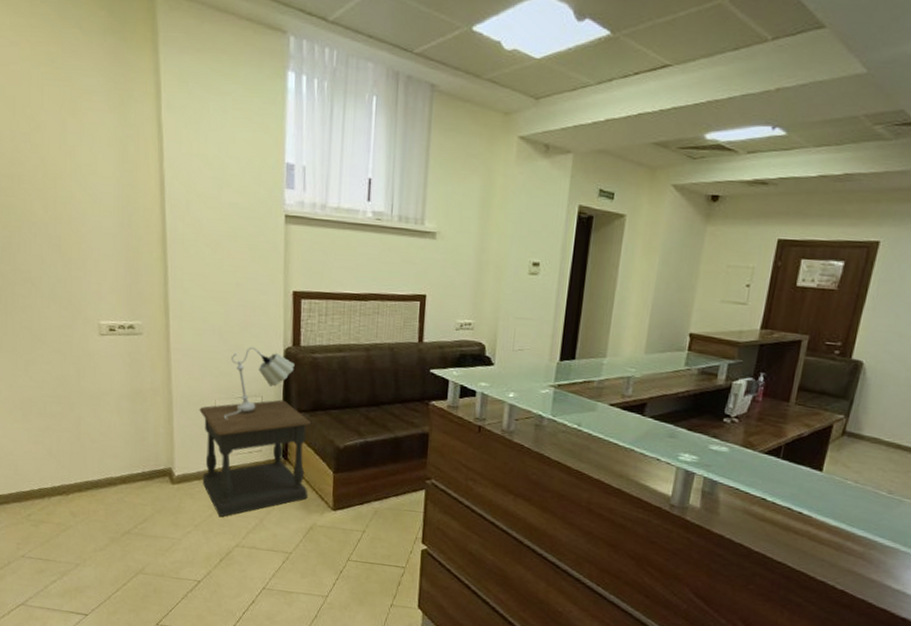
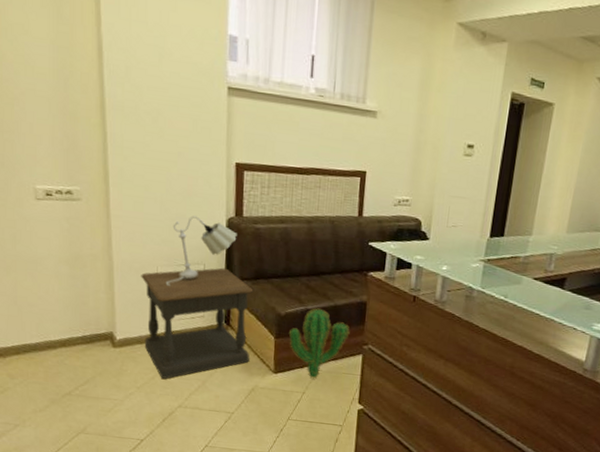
cactus: none [347,440,412,517] -> present [288,308,350,379]

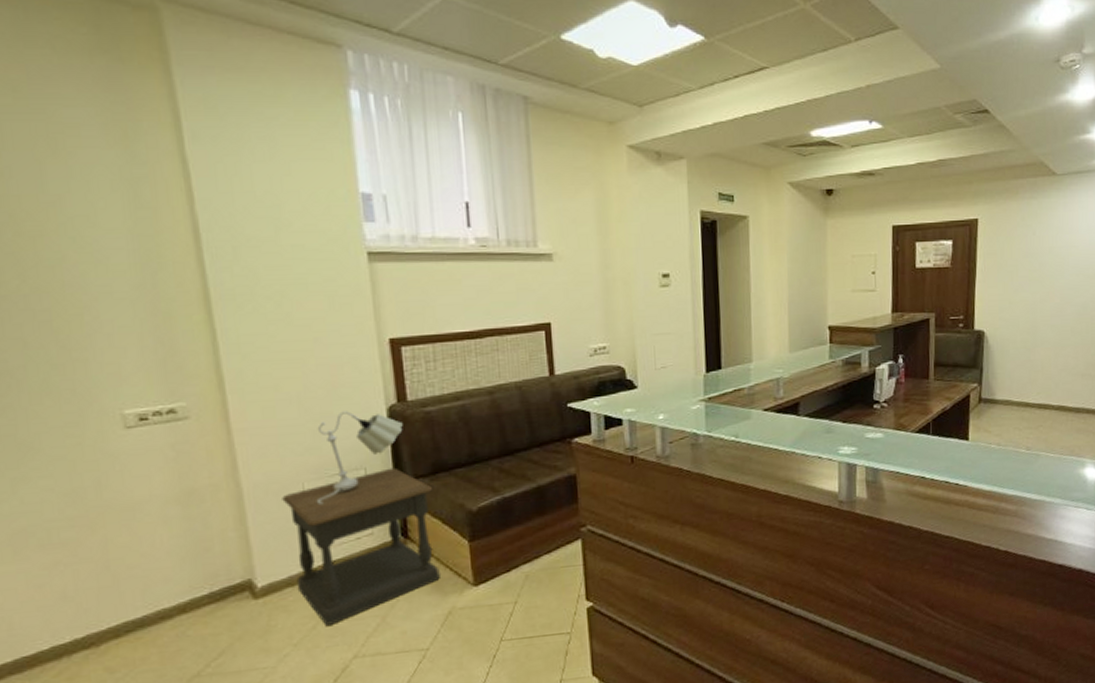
cactus: present [288,308,350,379] -> none [485,493,562,583]

